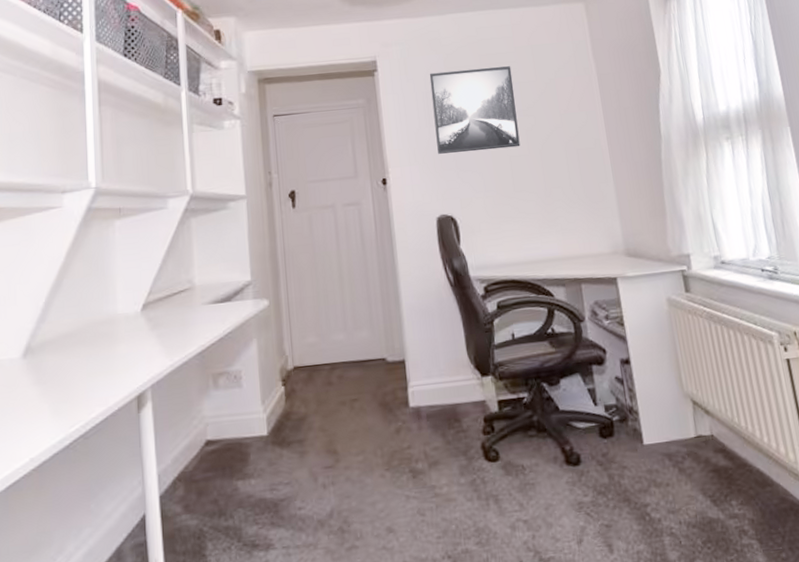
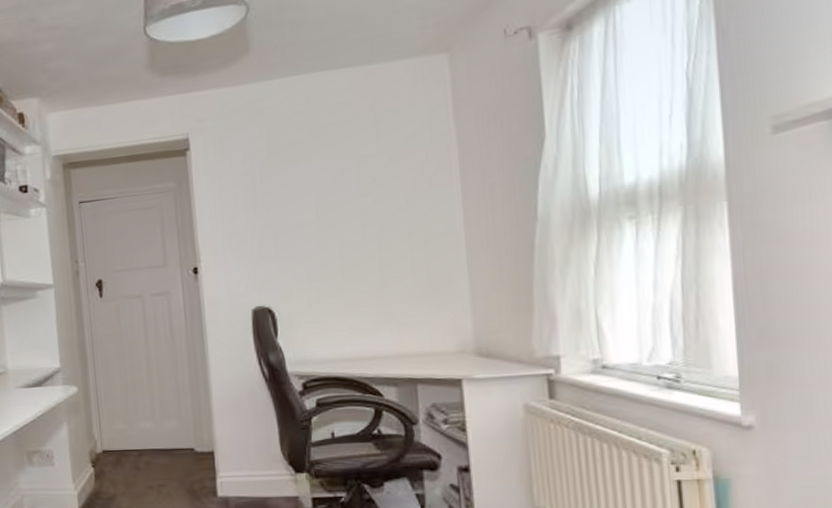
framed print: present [429,66,520,154] -> none [248,137,354,241]

